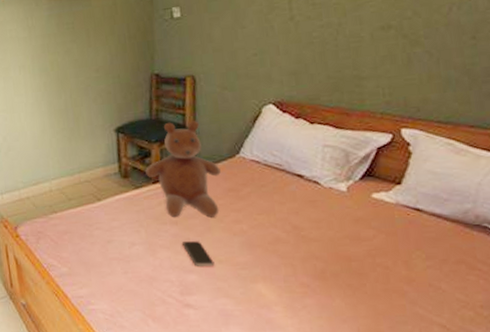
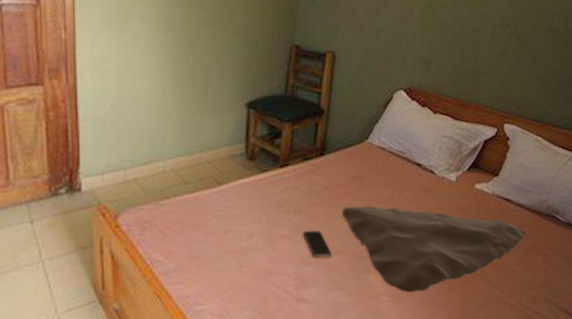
teddy bear: present [146,121,221,218] -> none [274,100,349,206]
towel: none [219,217,450,305] -> present [342,205,527,293]

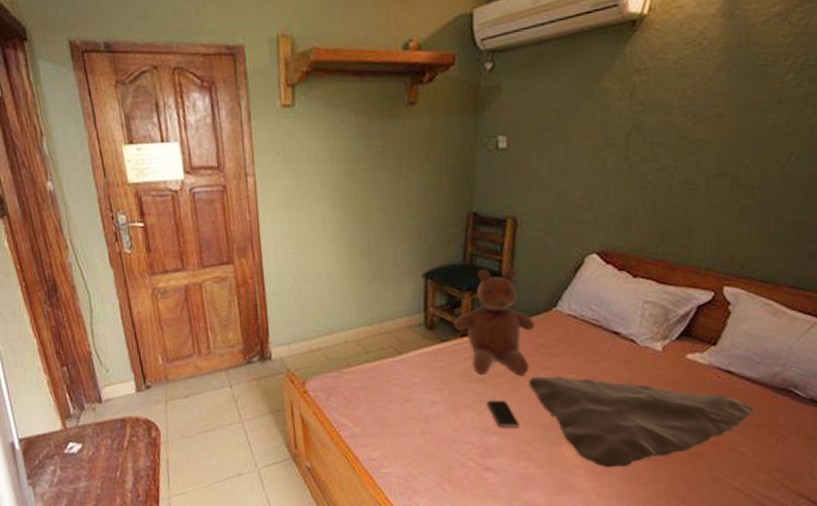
teddy bear: none [274,100,349,206] -> present [454,268,535,376]

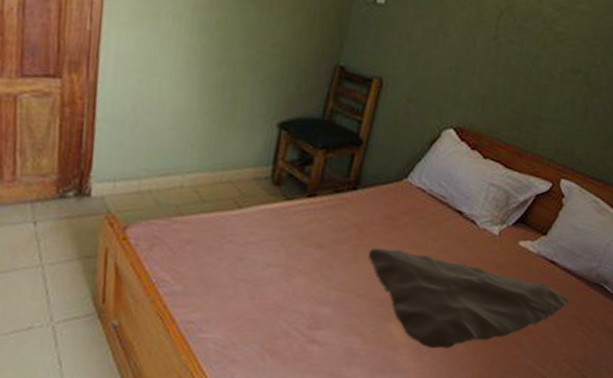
teddy bear: present [454,268,535,376] -> none [302,127,384,245]
smartphone: present [486,401,519,429] -> none [322,269,353,300]

